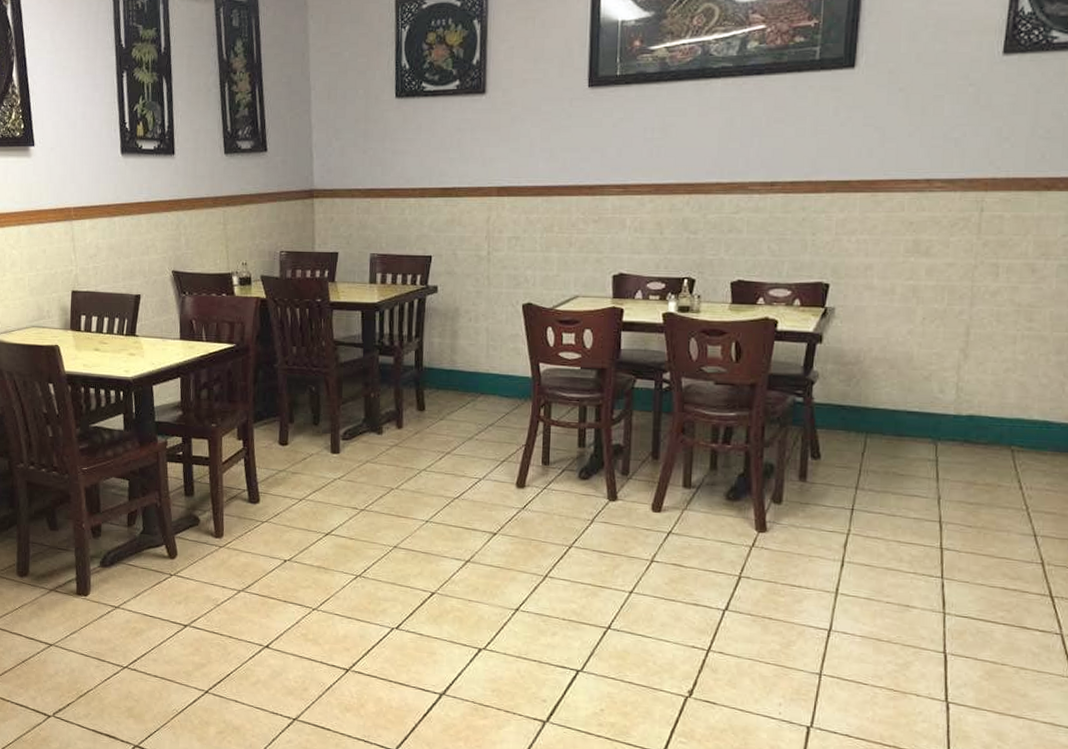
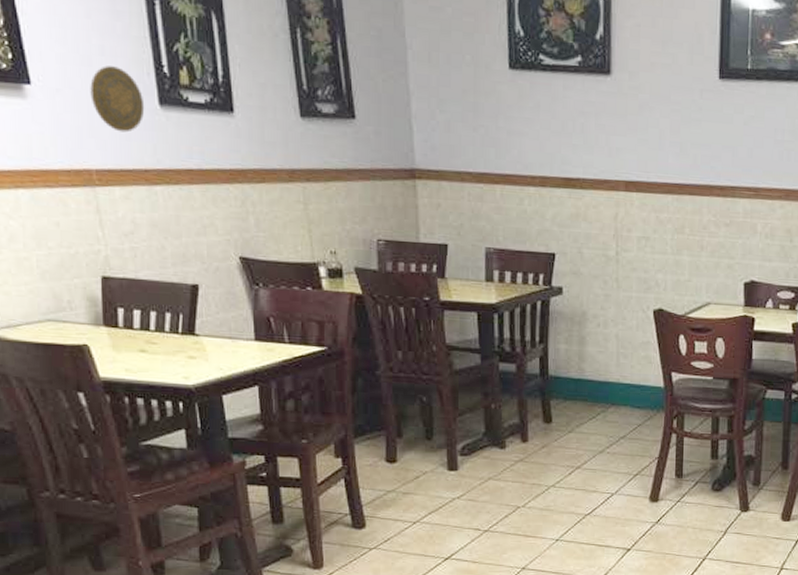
decorative plate: none [74,127,111,177] -> present [90,66,145,133]

